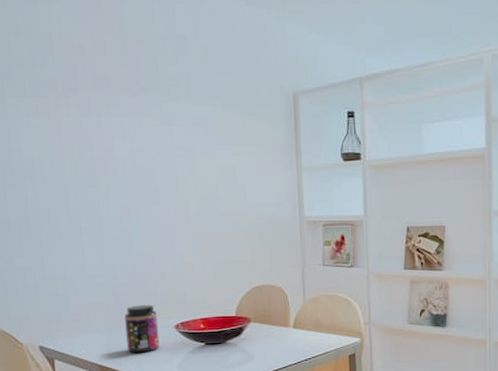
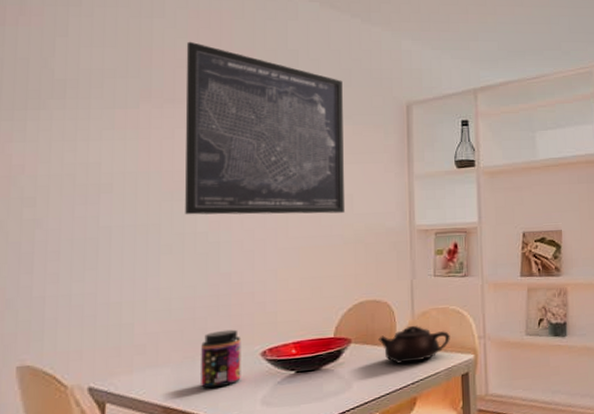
wall art: none [82,27,240,203] -> present [185,41,346,215]
teapot: none [274,309,339,343] -> present [378,325,450,365]

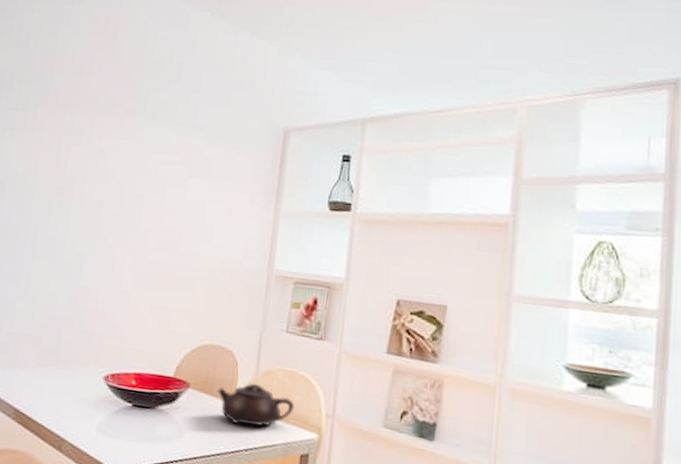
wall art: present [185,41,346,215] -> none [59,48,221,243]
jar: present [201,329,241,389] -> none [48,344,89,403]

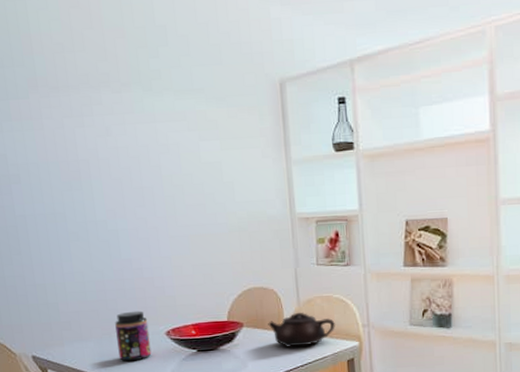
jar: none [48,344,89,403] -> present [115,310,152,362]

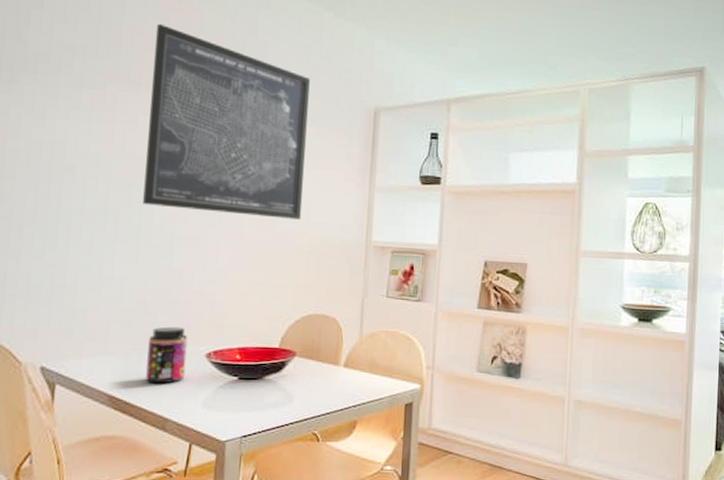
wall art: none [60,23,228,204] -> present [143,23,310,220]
teapot: present [268,312,335,348] -> none [323,345,397,385]

